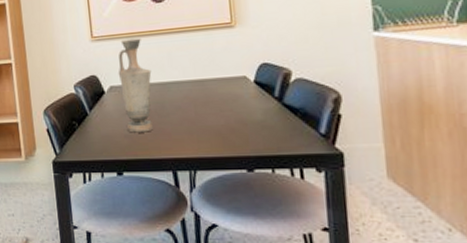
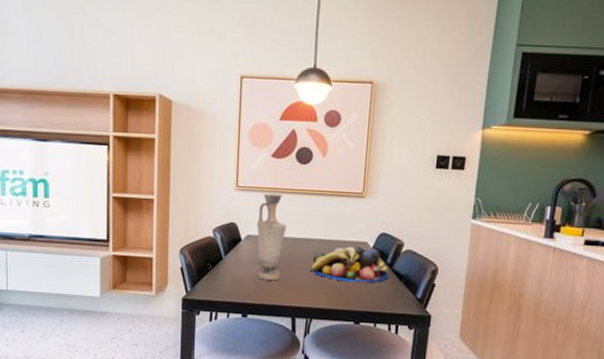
fruit bowl: none [185,81,281,125] -> present [310,246,389,284]

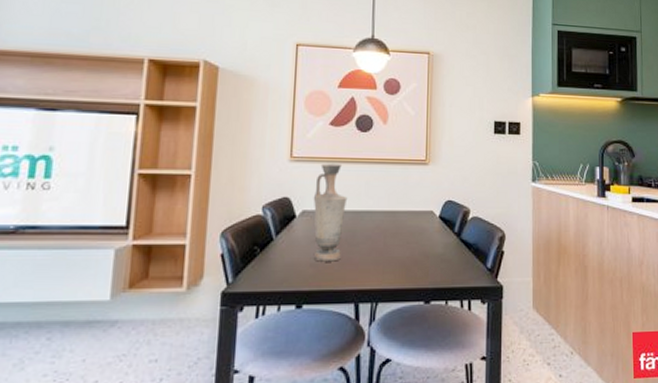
fruit bowl: present [310,246,389,284] -> none [374,216,458,256]

